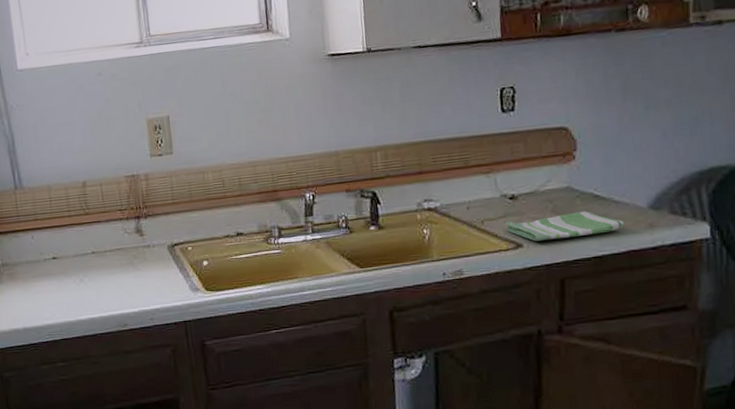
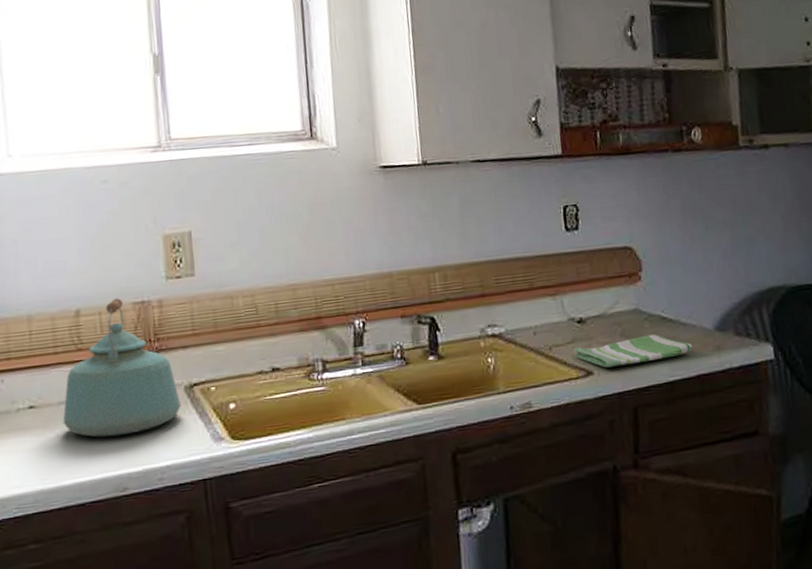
kettle: none [77,172,165,284] -> present [62,298,181,438]

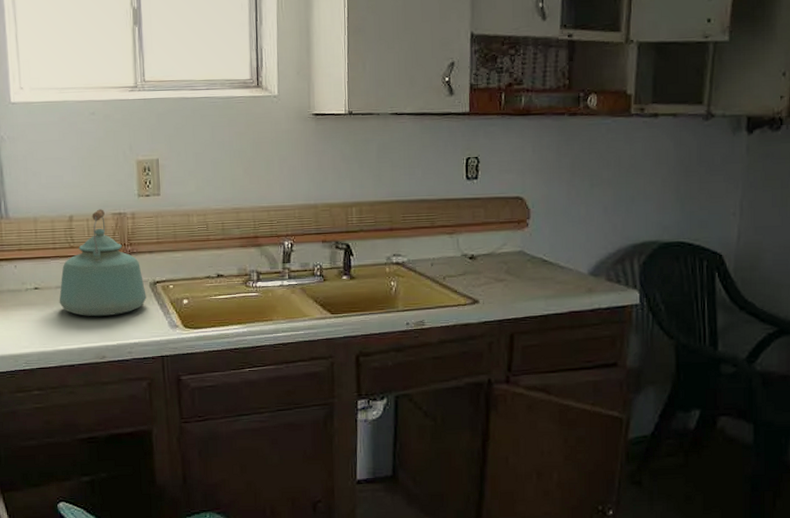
dish towel: present [573,334,693,368] -> none [463,273,568,298]

